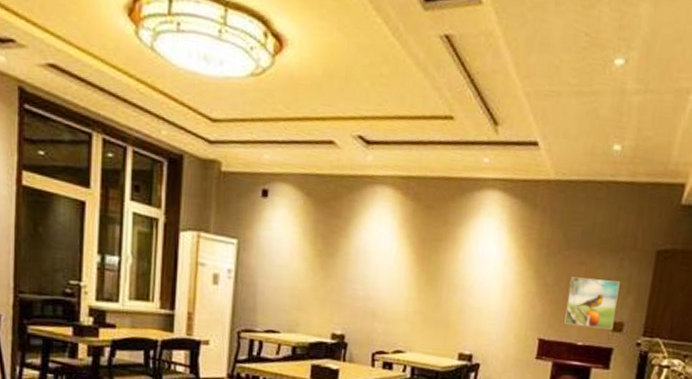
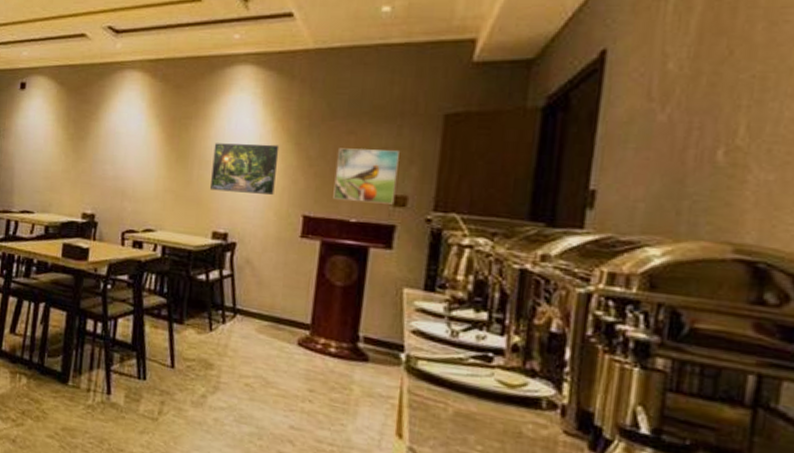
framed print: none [458,266,521,319] -> present [210,143,280,195]

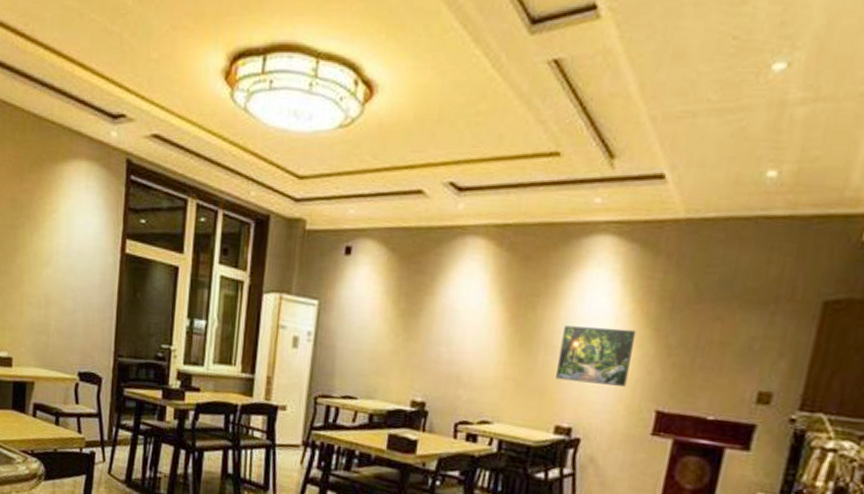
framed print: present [333,148,399,204] -> none [691,336,769,402]

